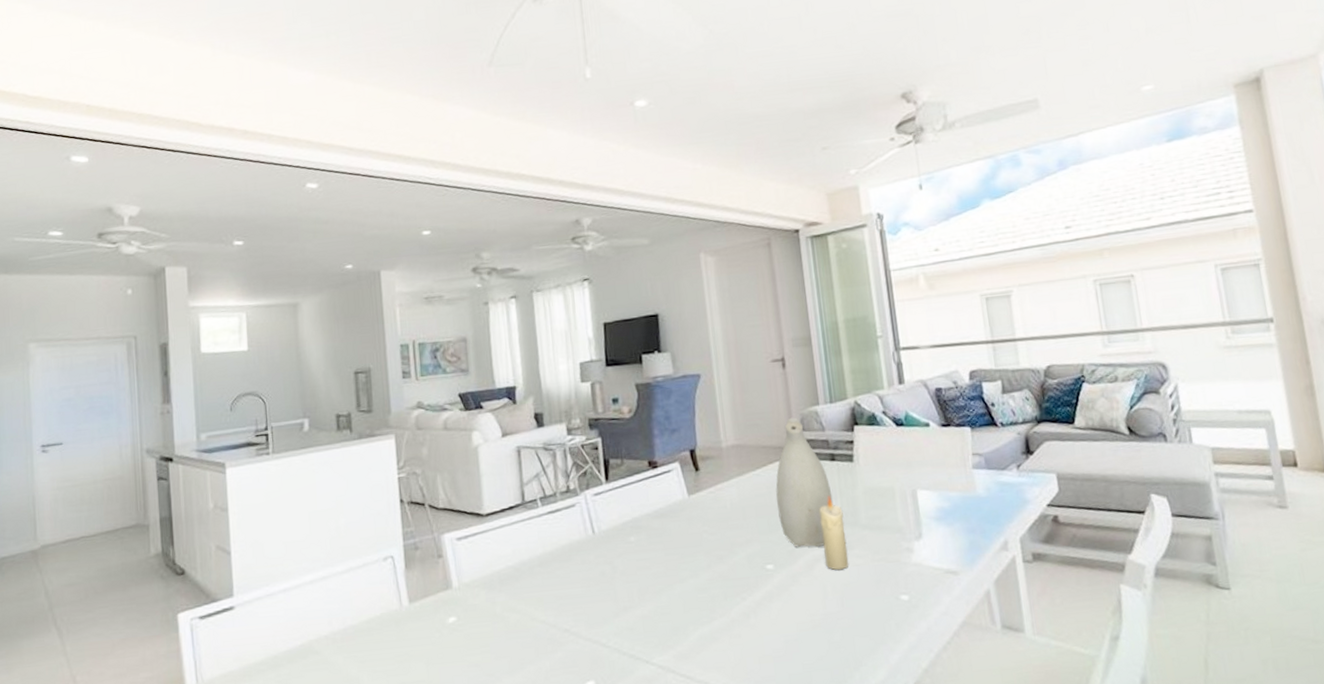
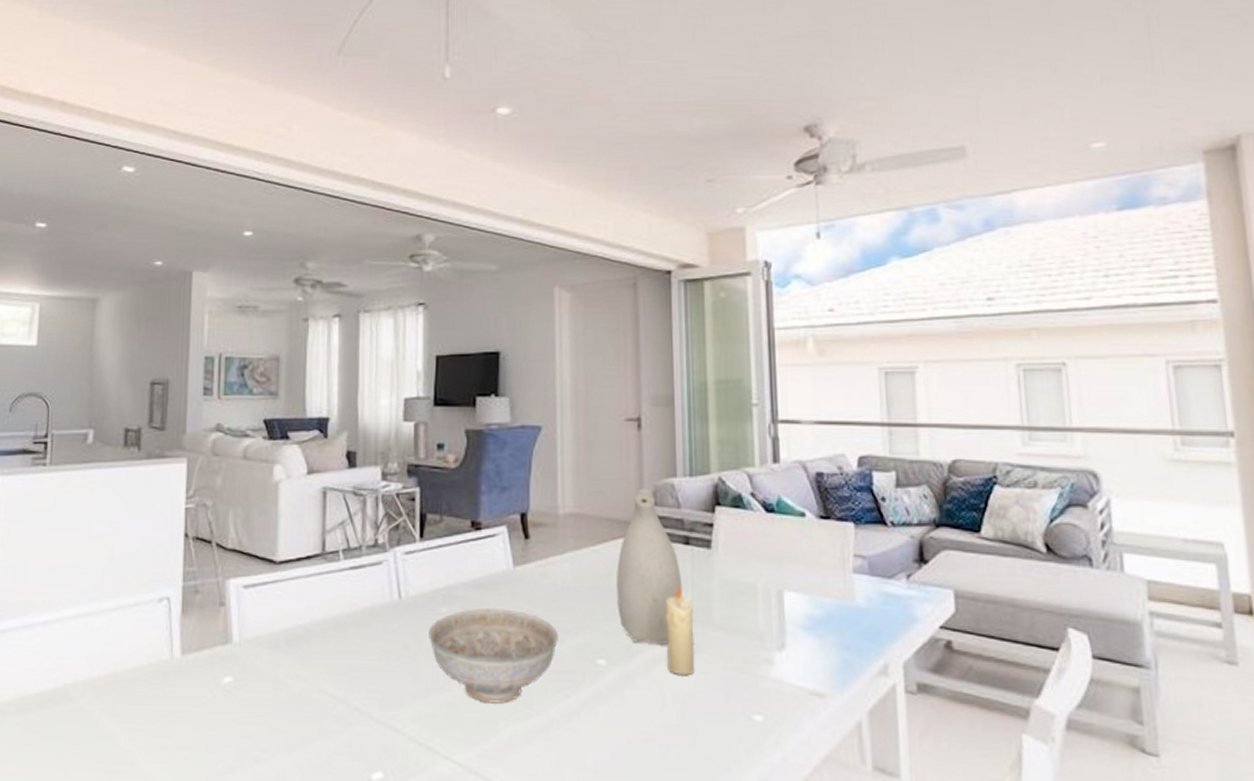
decorative bowl: none [621,532,732,613] -> present [429,608,558,704]

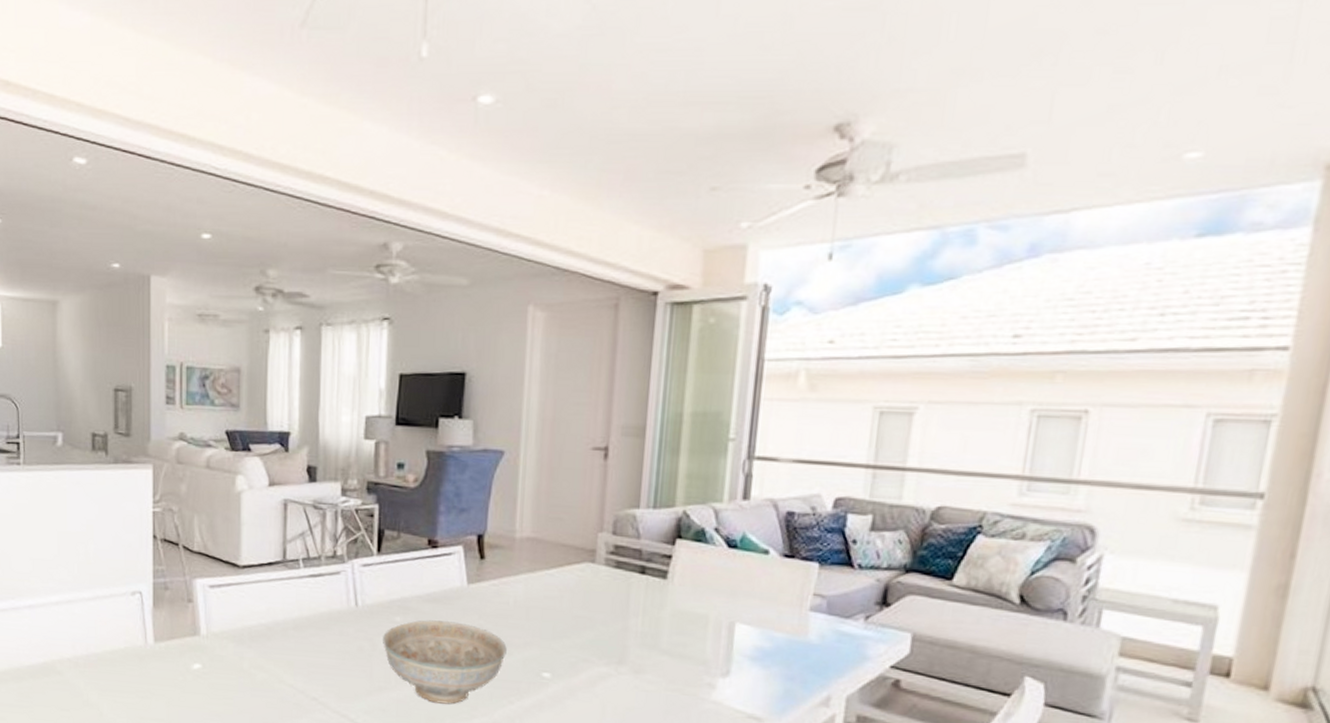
vase: present [617,488,683,644] -> none [567,517,634,664]
candle: present [666,585,695,676] -> none [611,611,643,693]

